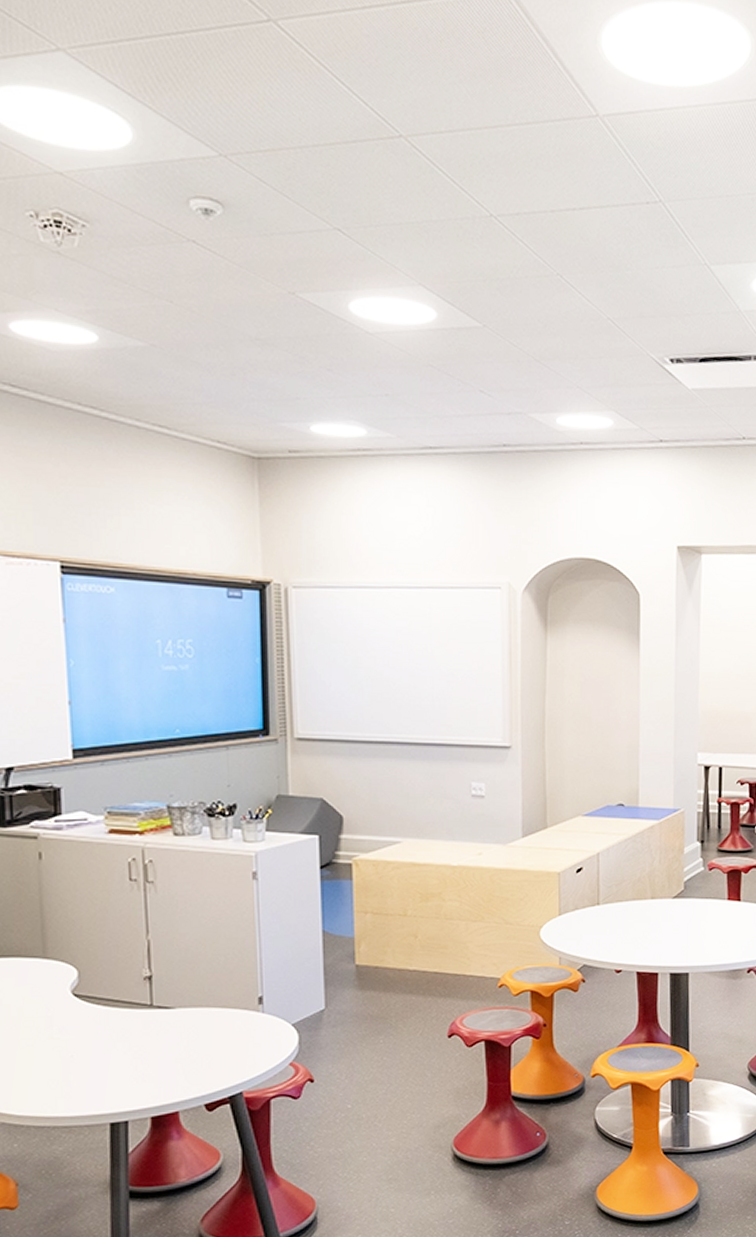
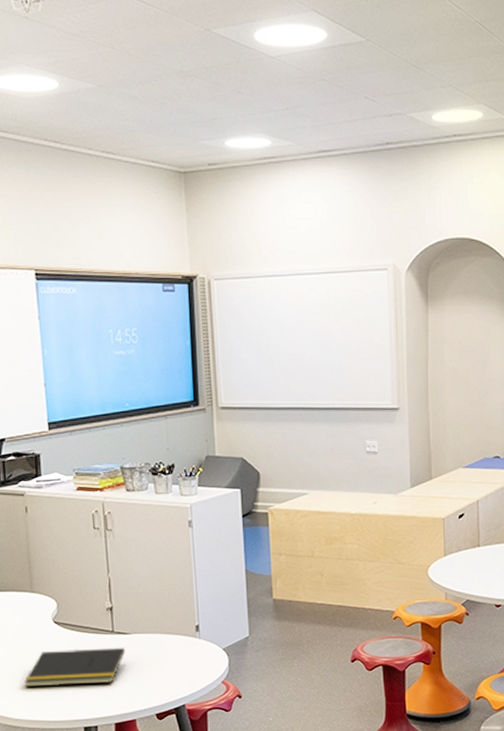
notepad: none [31,1024,168,1076] -> present [24,647,126,688]

